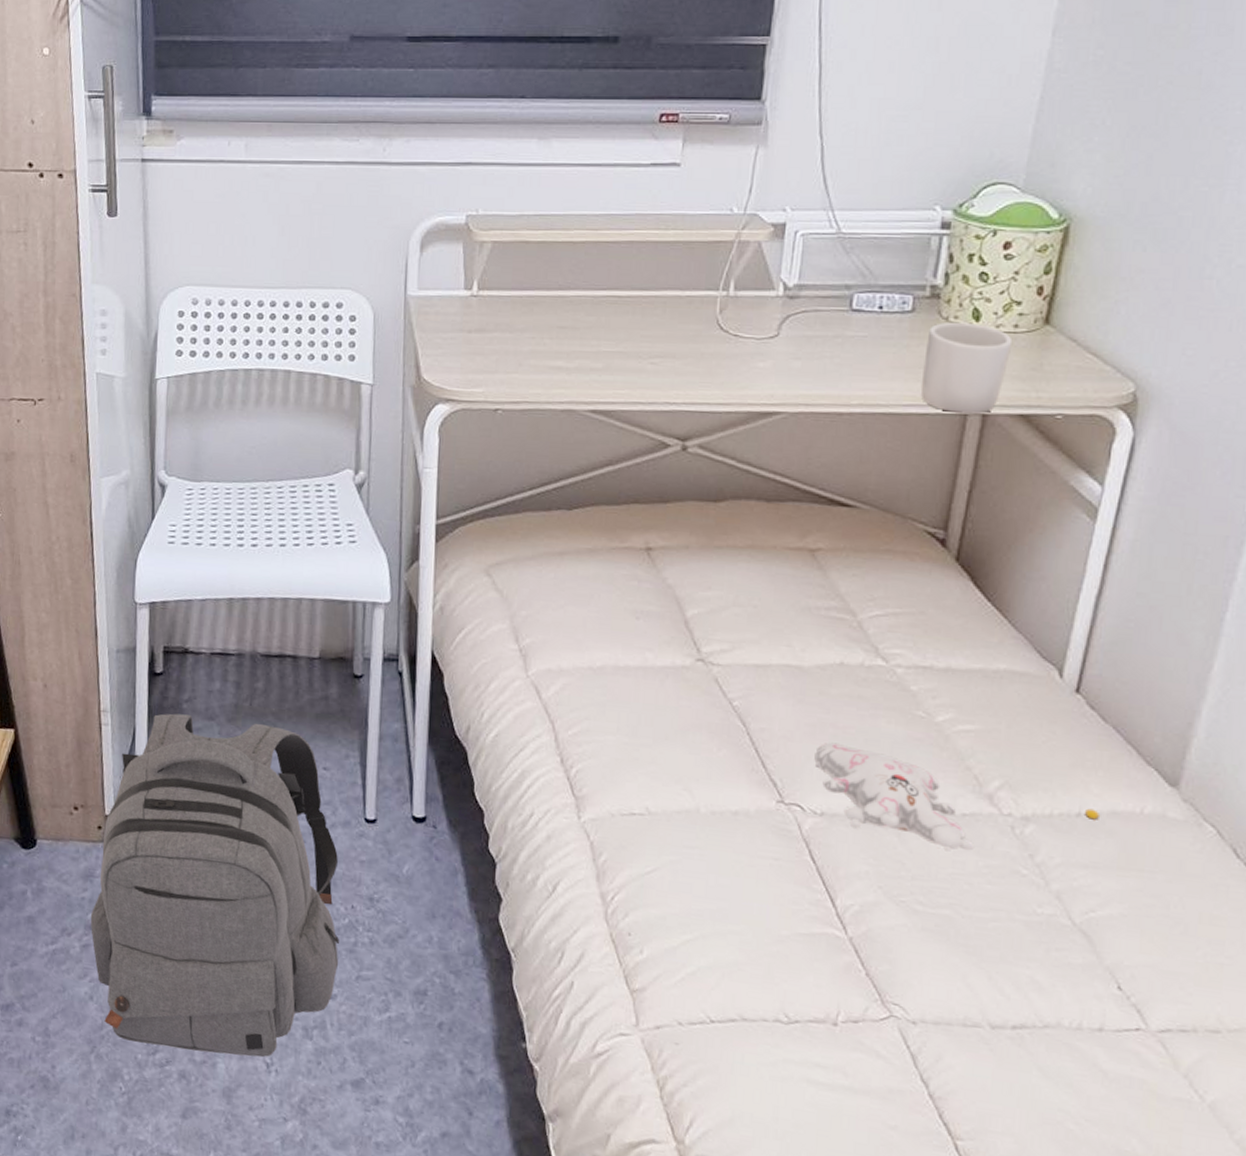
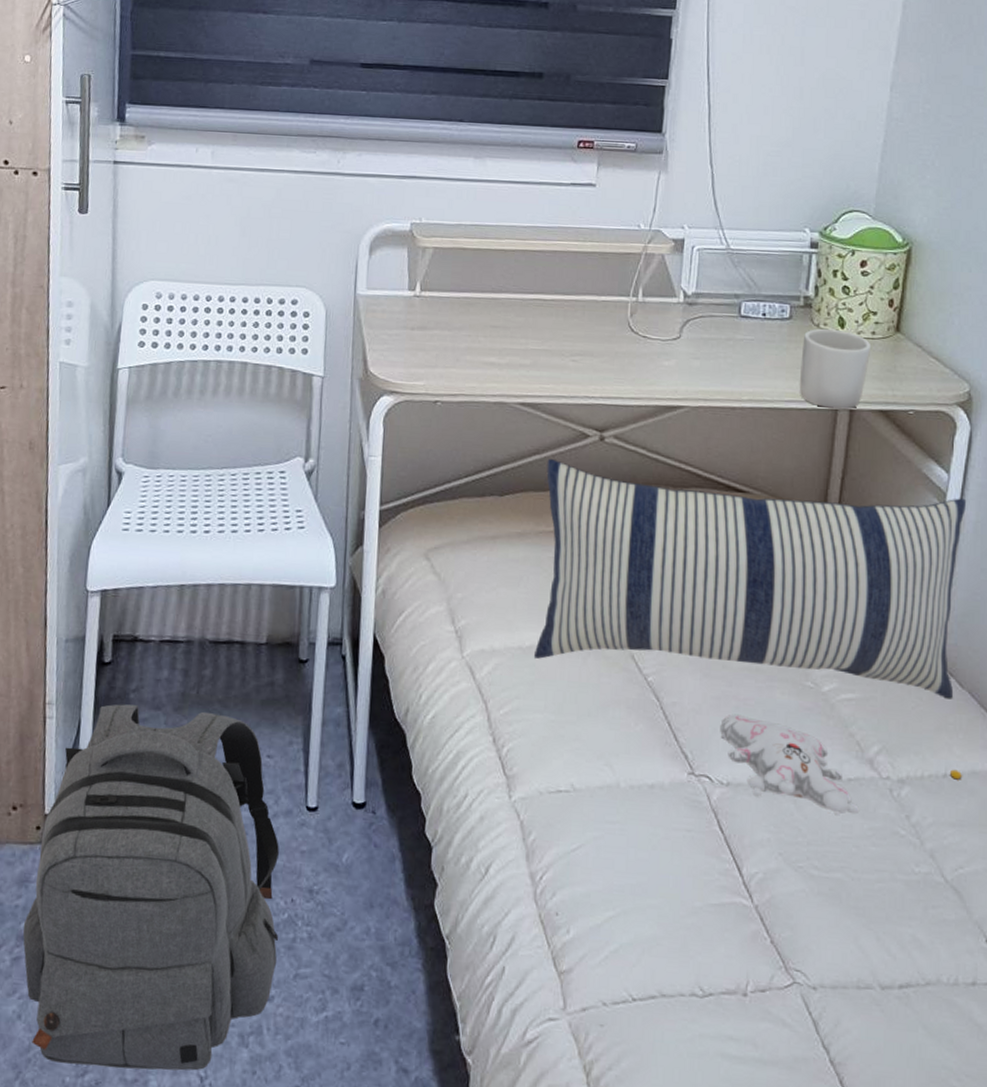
pillow: none [606,469,1122,734] -> present [534,458,966,699]

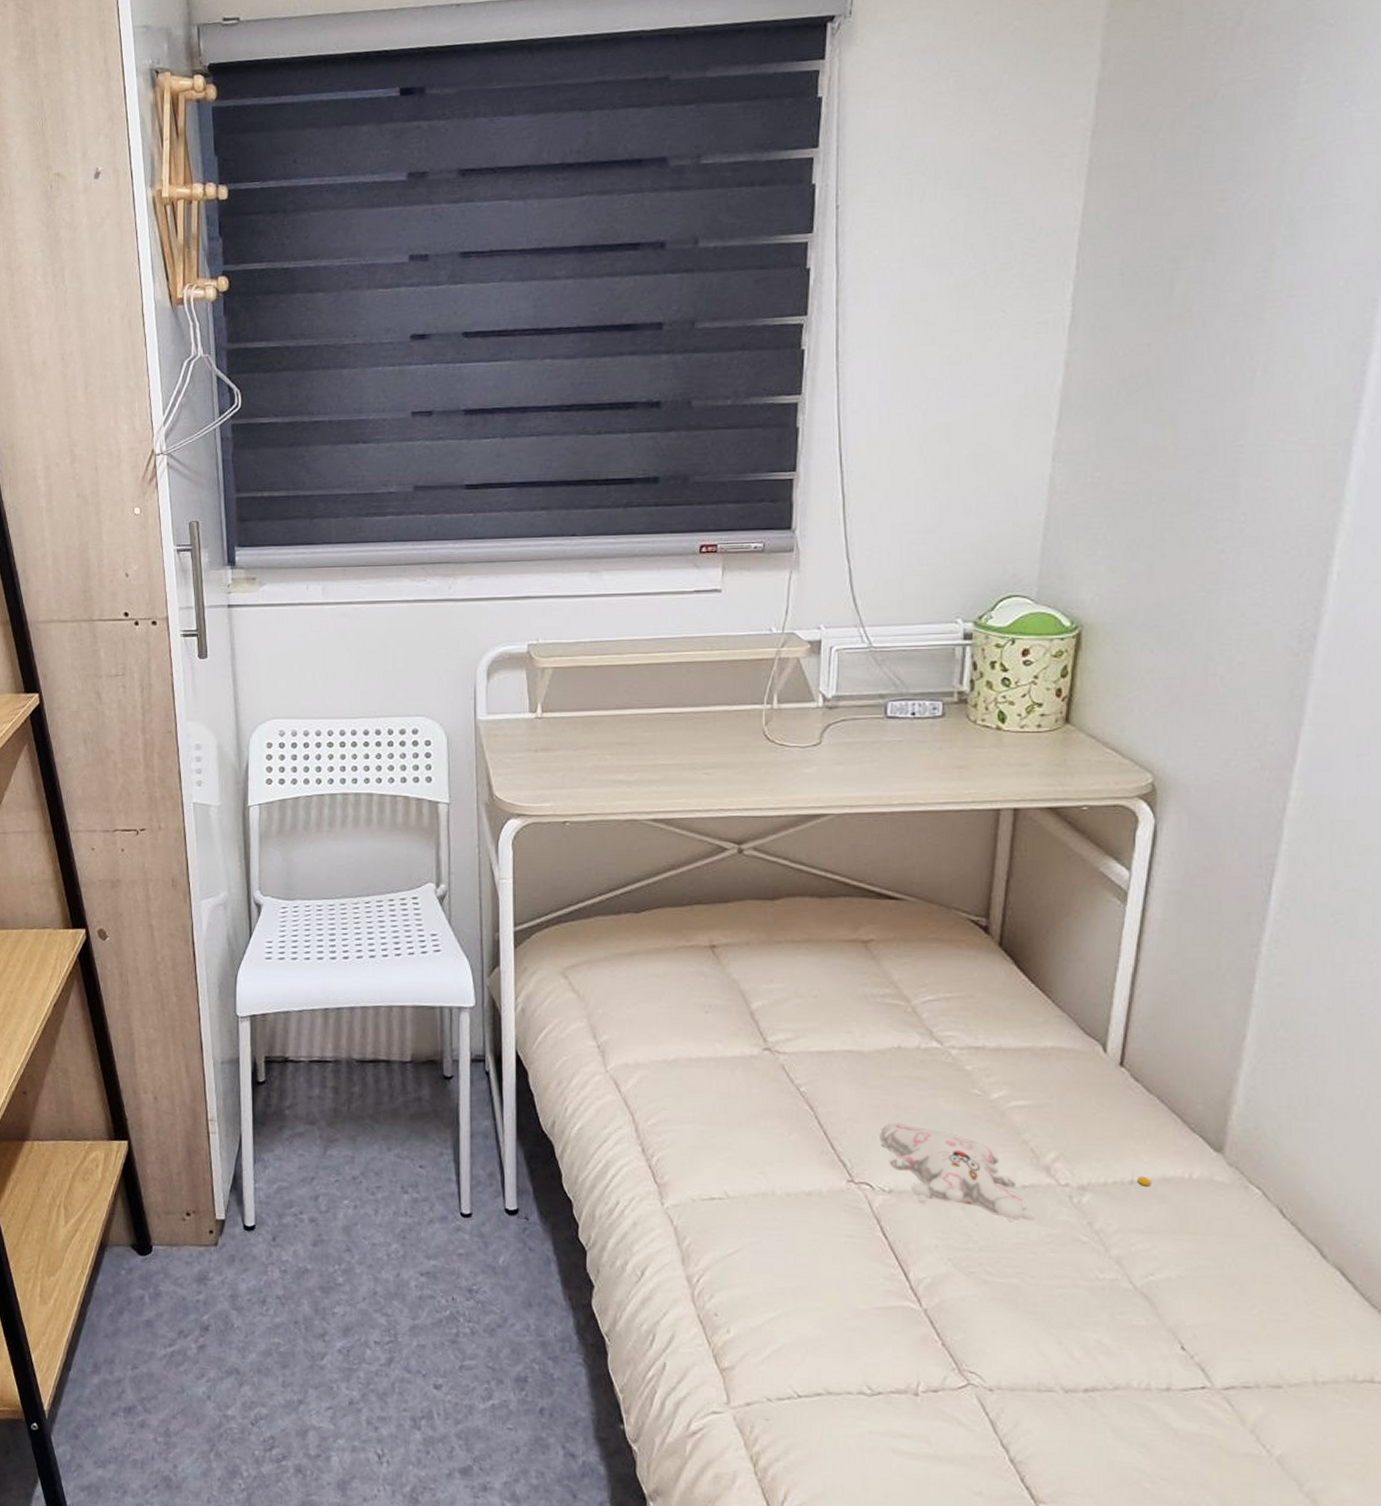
backpack: present [22,704,279,1071] -> none [205,1120,442,1449]
pillow: present [534,458,966,699] -> none [680,873,1150,1105]
mug: present [799,328,872,410] -> none [955,724,1037,809]

